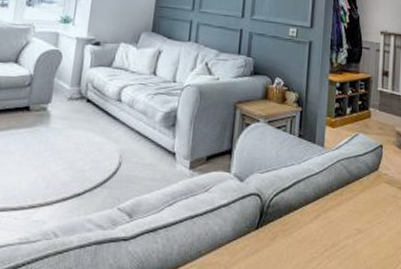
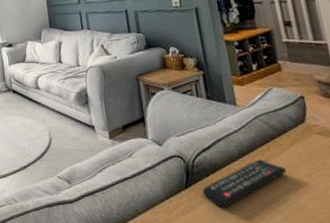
remote control: none [272,203,353,251] -> present [203,159,287,208]

